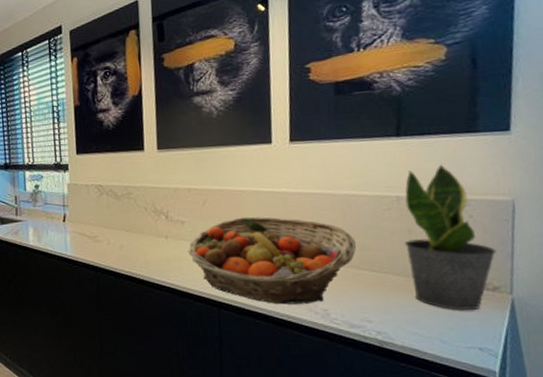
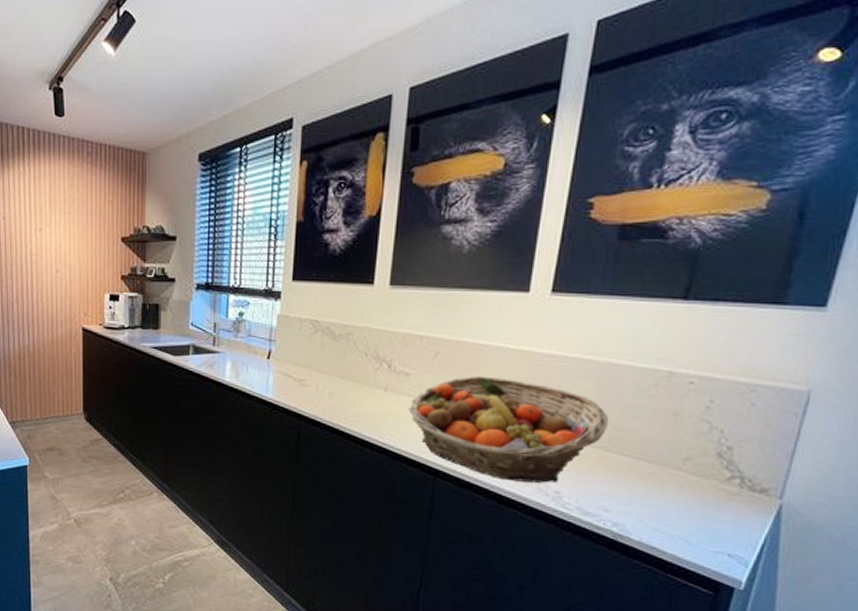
potted plant: present [404,164,497,311] -> none [666,339,775,513]

